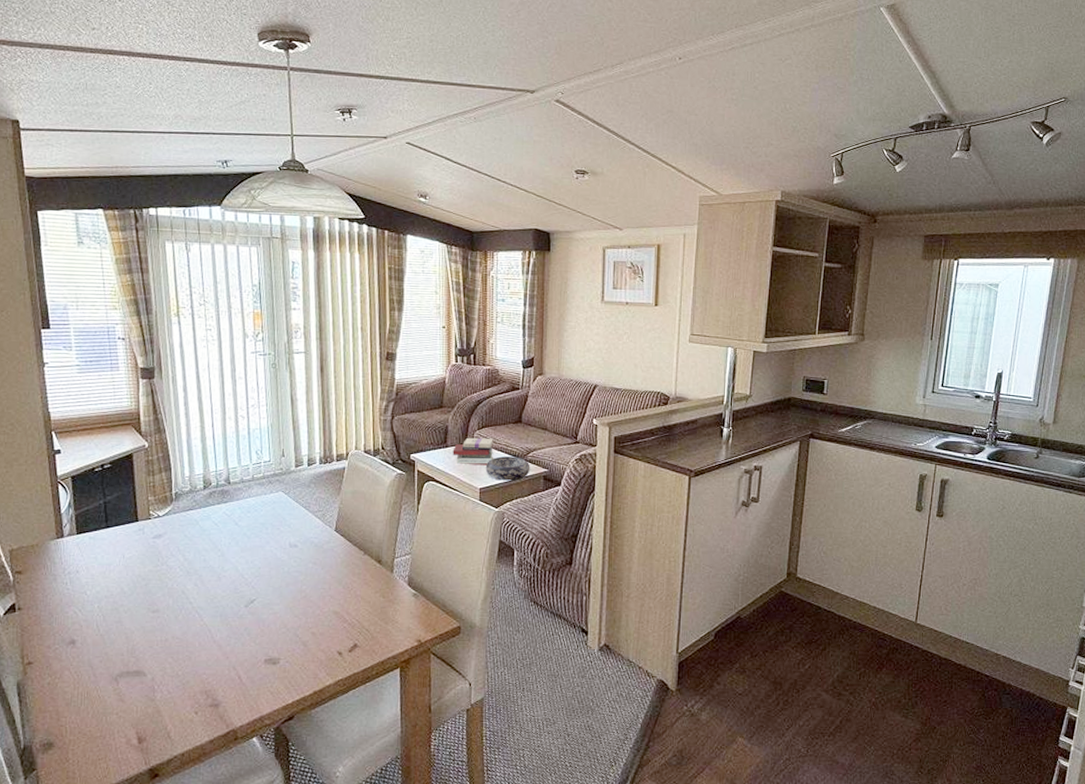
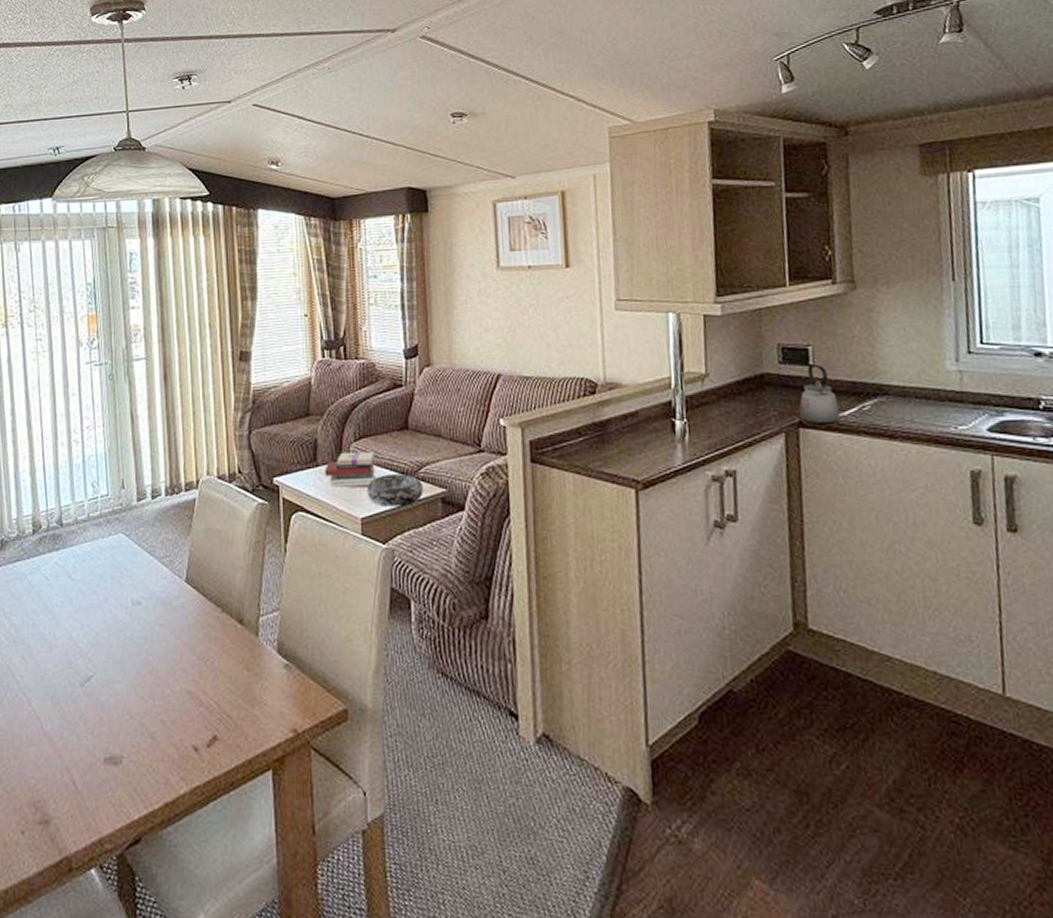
kettle: none [811,393,839,438] -> present [799,364,840,426]

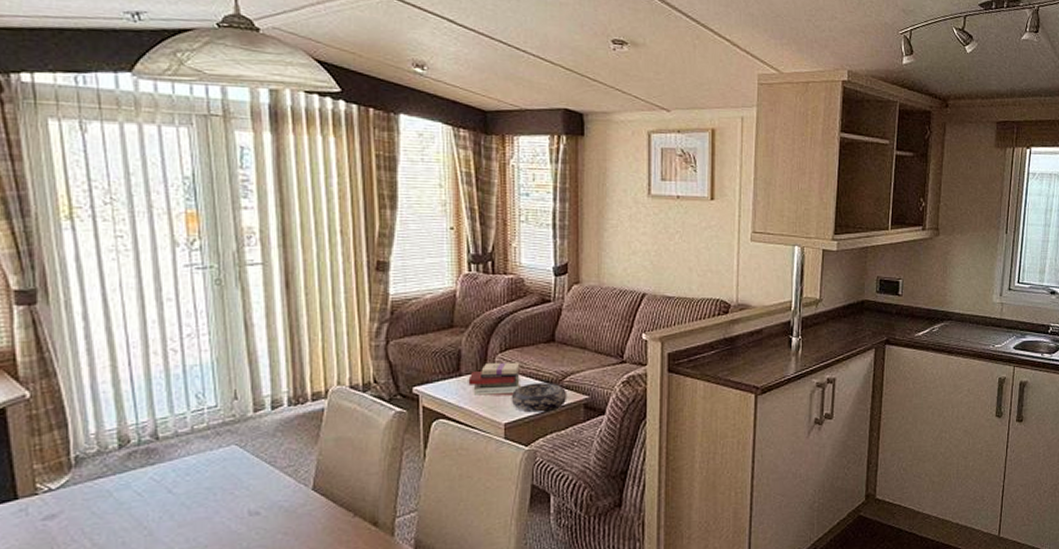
kettle: present [799,364,840,426] -> none [887,294,916,343]

